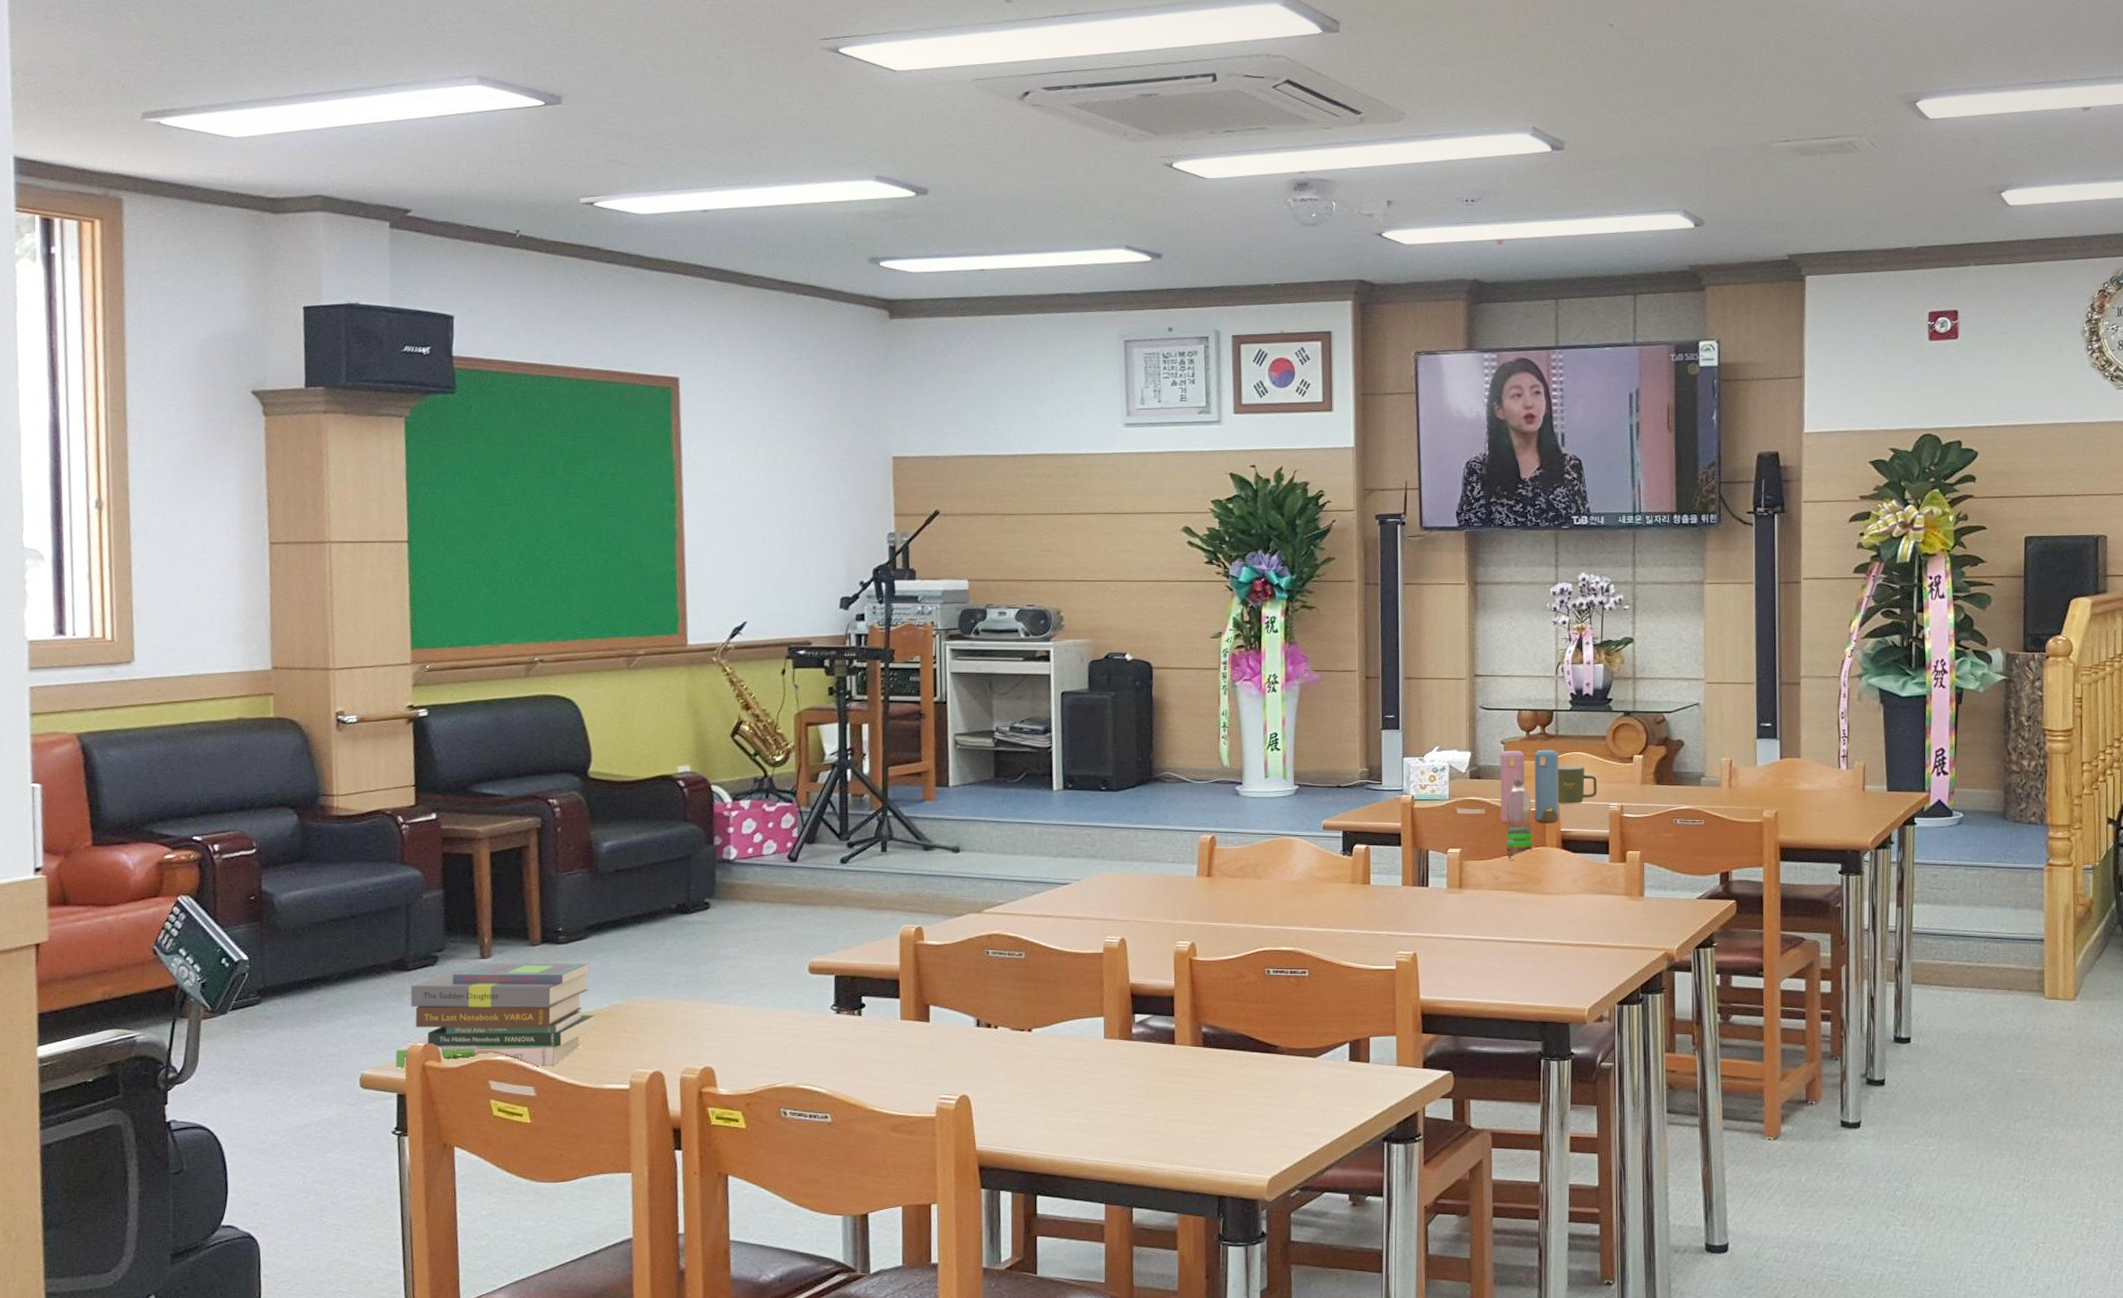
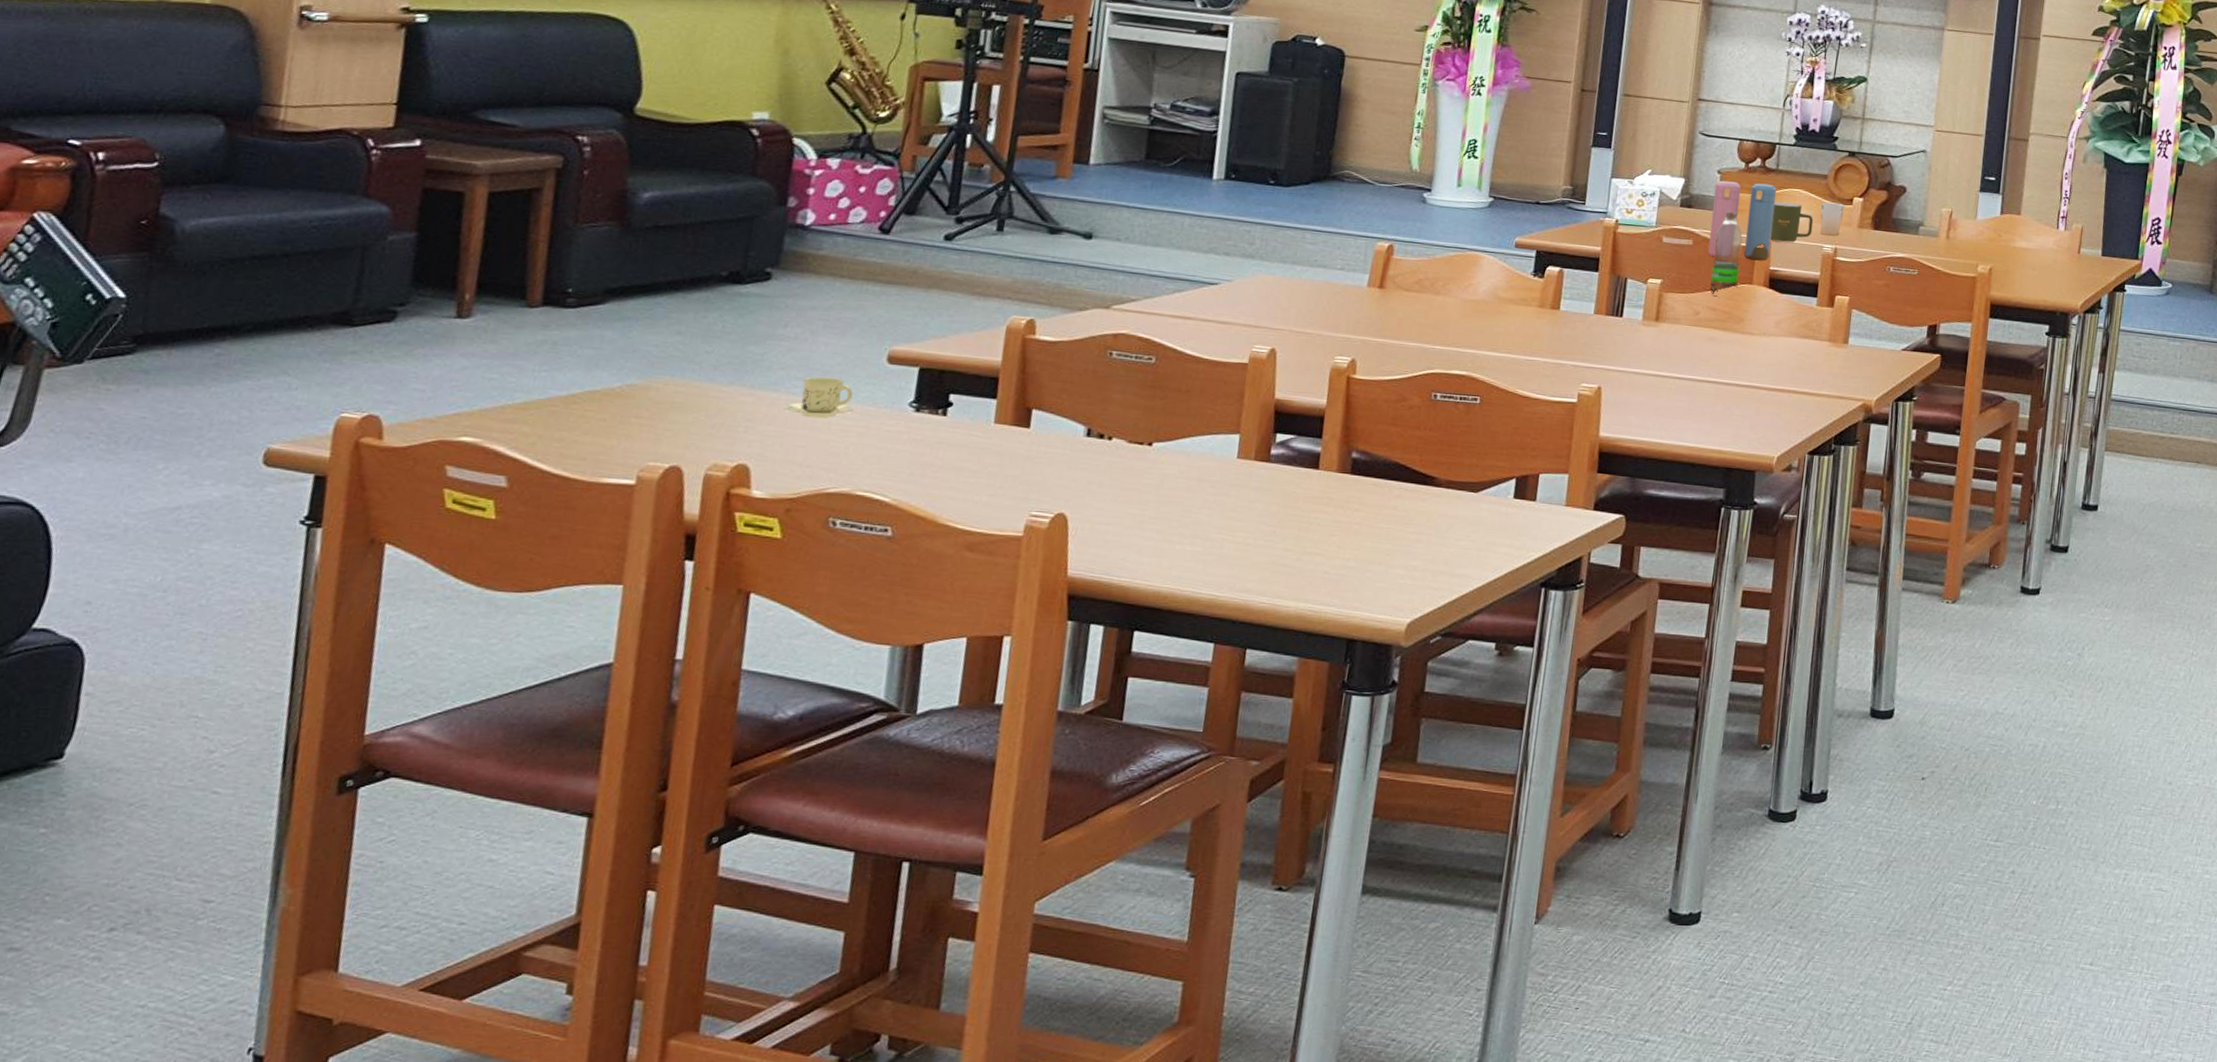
books: present [395,963,596,1069] -> none [317,323,603,453]
cup and saucer: none [734,988,788,1024] -> present [784,376,854,418]
cup: none [1603,762,1626,794] -> present [1820,201,1845,236]

